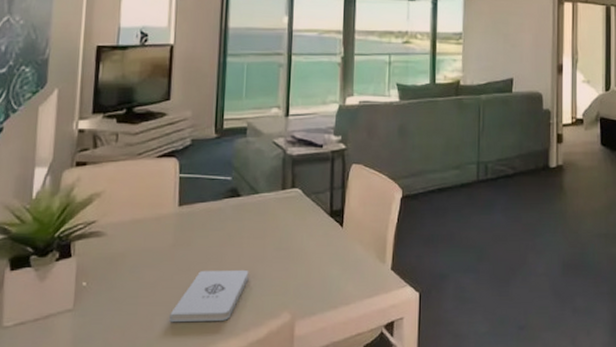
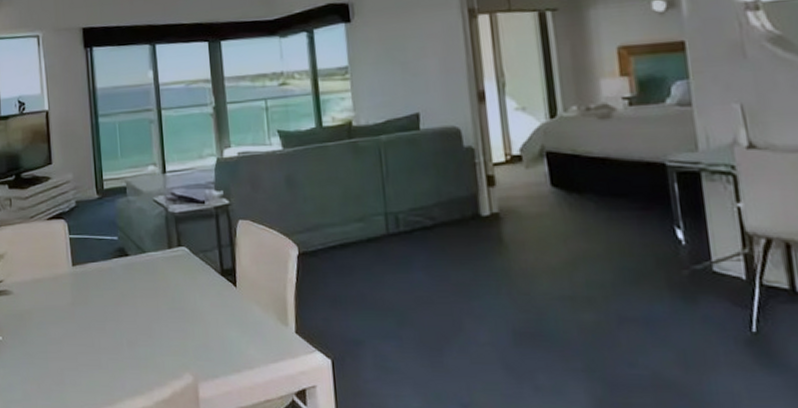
notepad: present [169,269,249,322] -> none [77,328,147,379]

